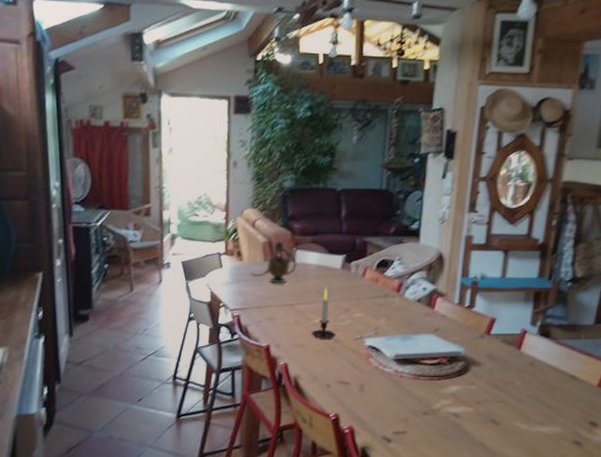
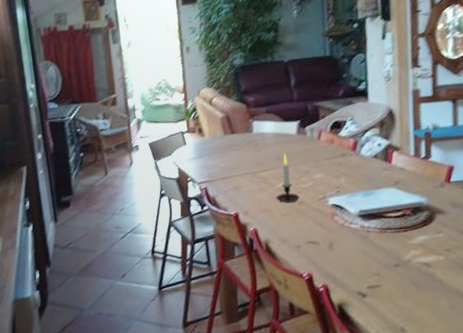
teapot: present [250,241,297,284] -> none [212,114,255,155]

